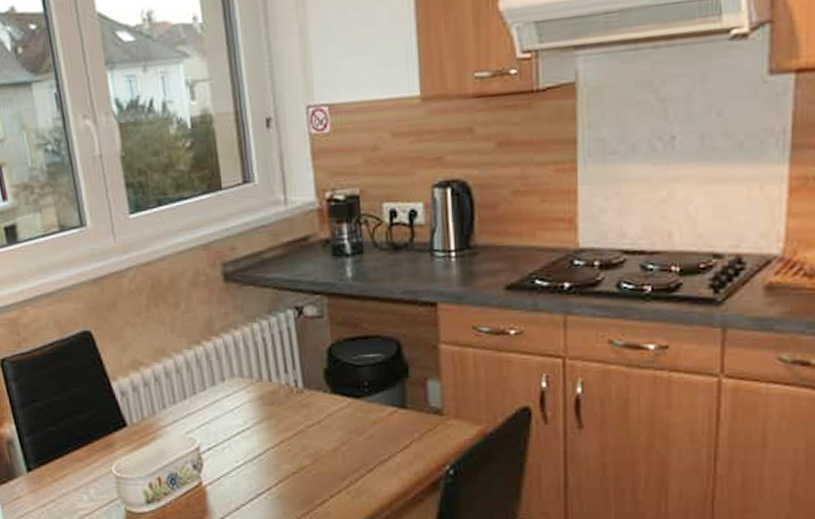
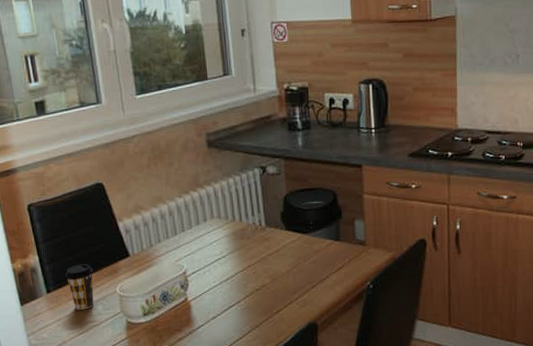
coffee cup: none [48,435,85,494] -> present [65,264,94,310]

